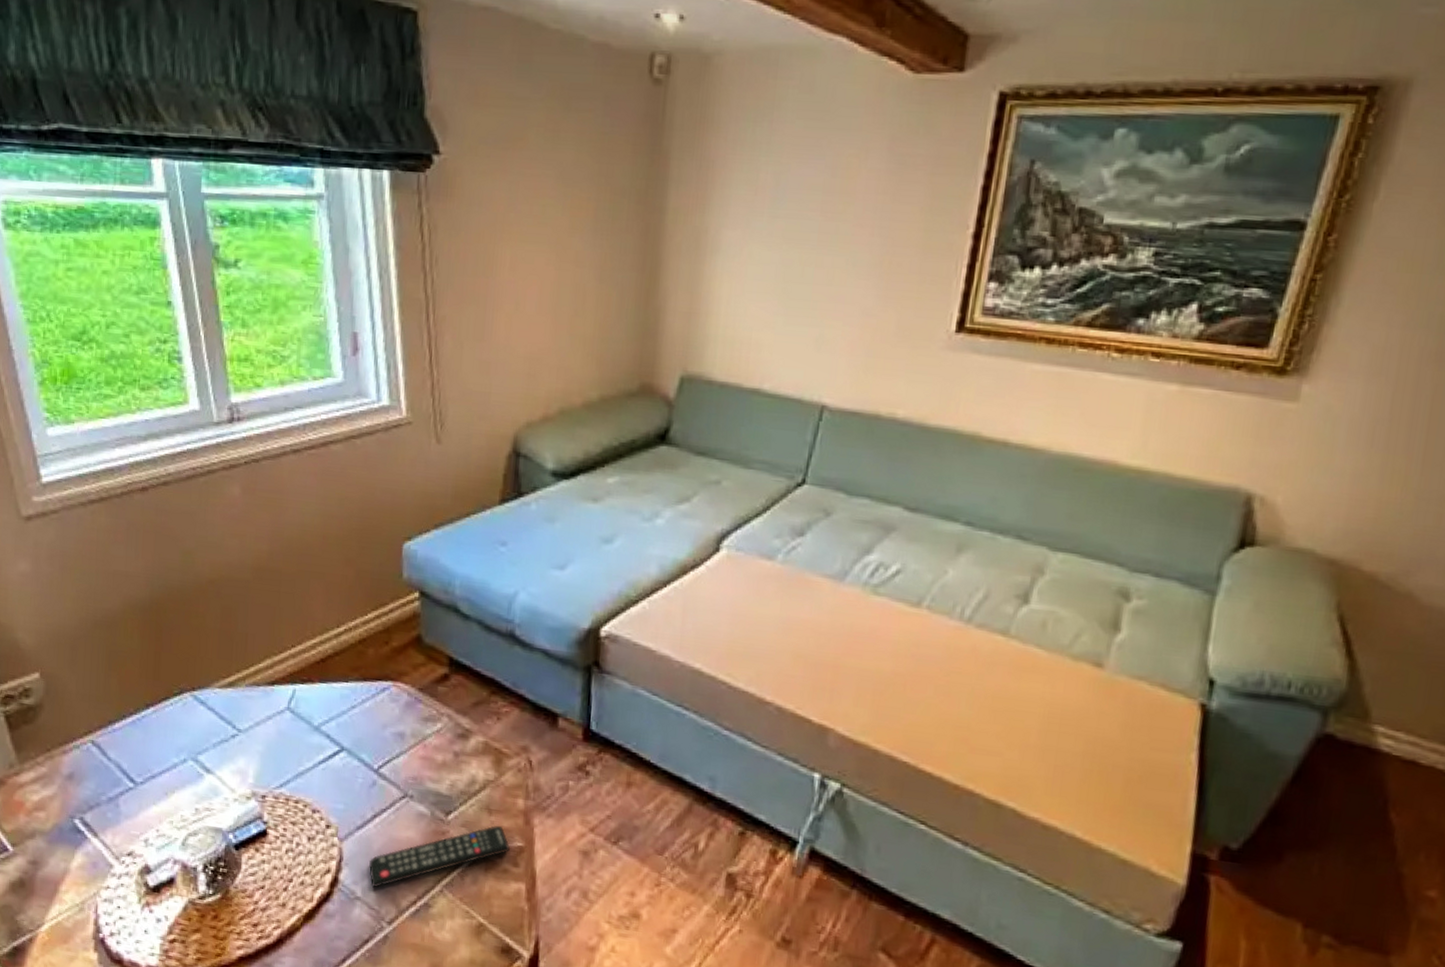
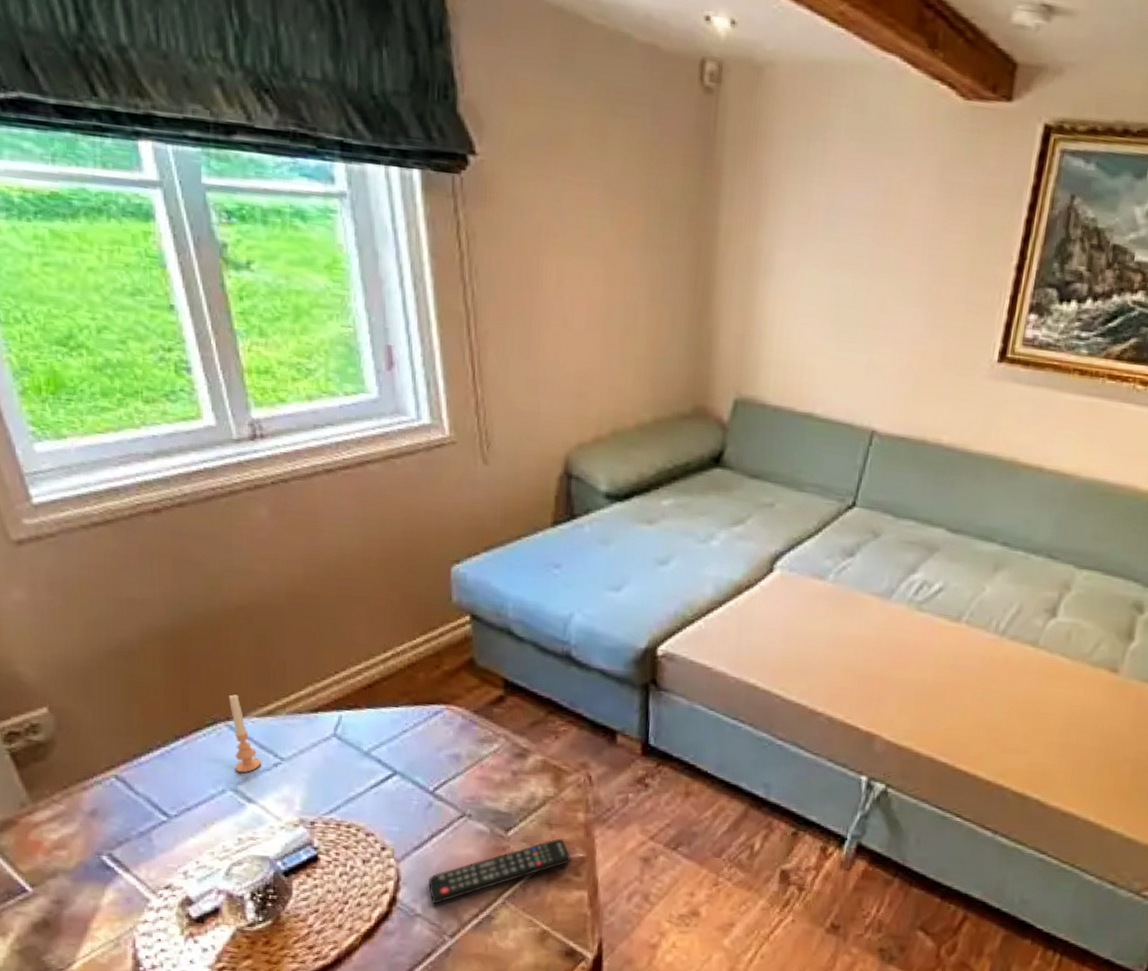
candle: none [195,665,221,743] -> present [228,694,262,773]

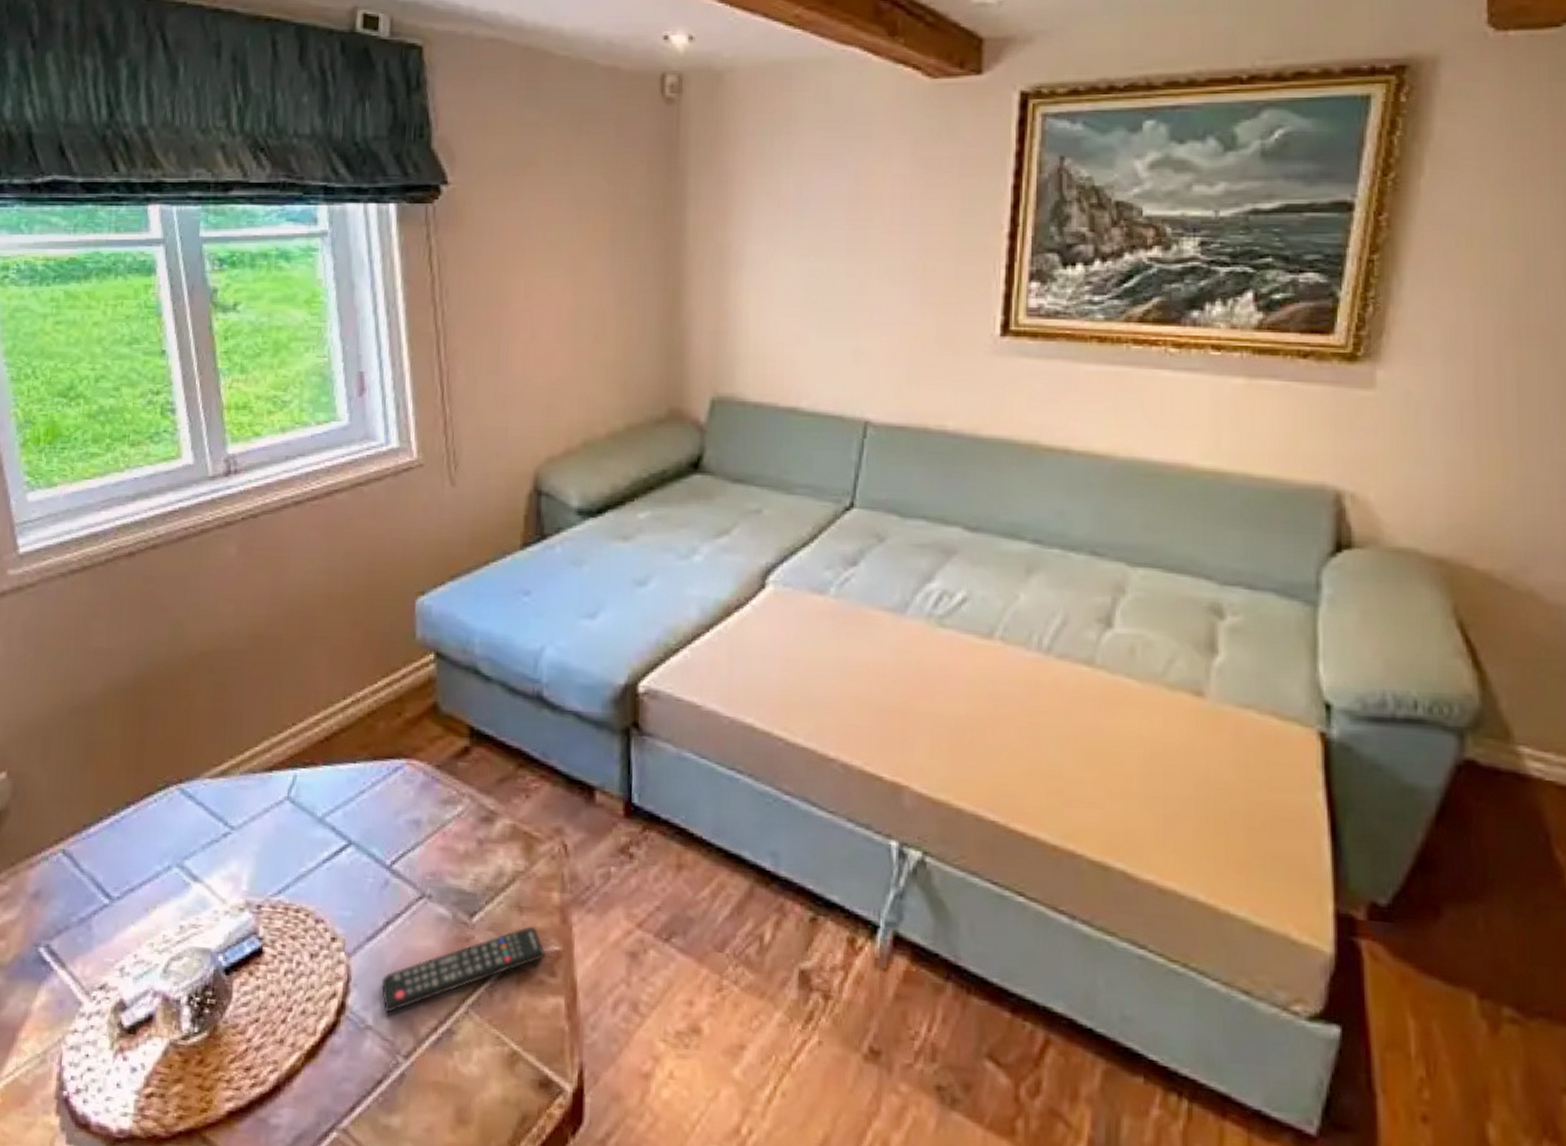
candle: present [228,694,262,773] -> none [182,752,211,846]

